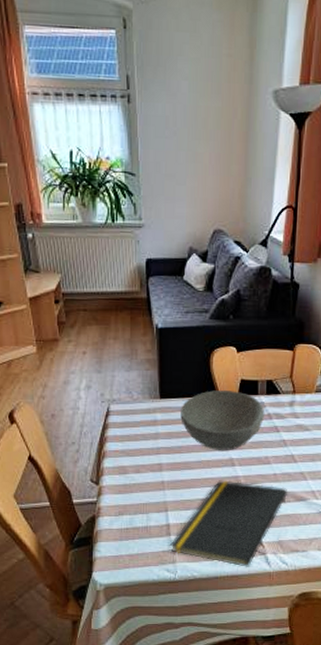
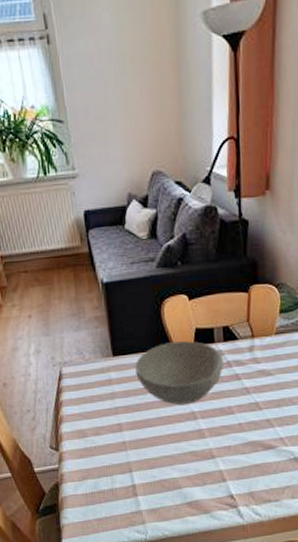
notepad: present [170,480,288,567] -> none [138,435,256,522]

